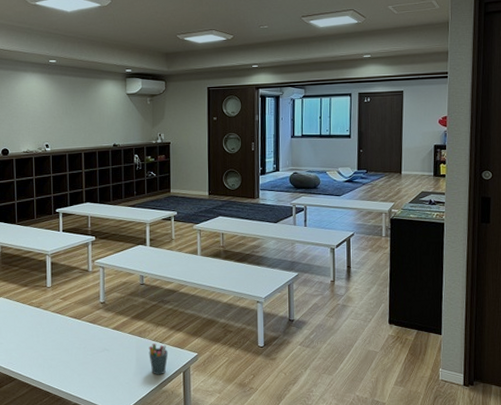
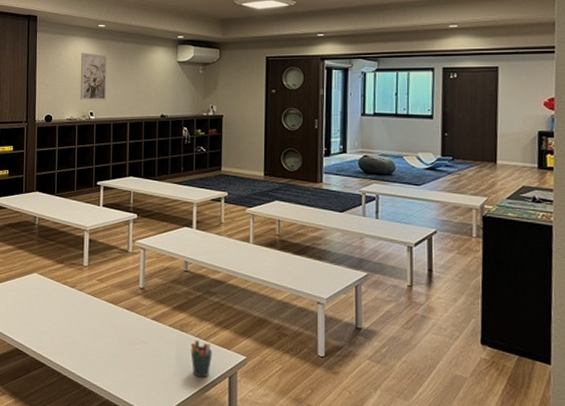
wall art: none [33,87,61,134] -> present [80,53,108,101]

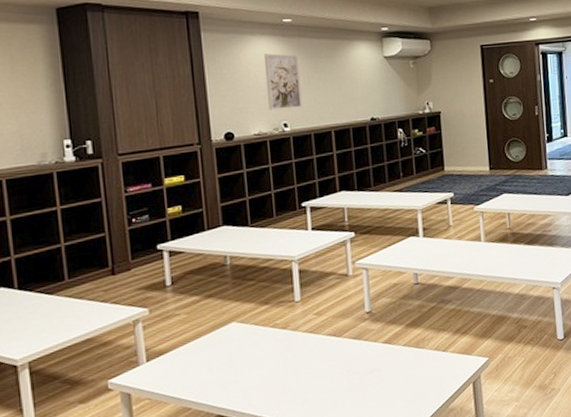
pen holder: present [190,340,213,378] -> none [429,353,454,392]

